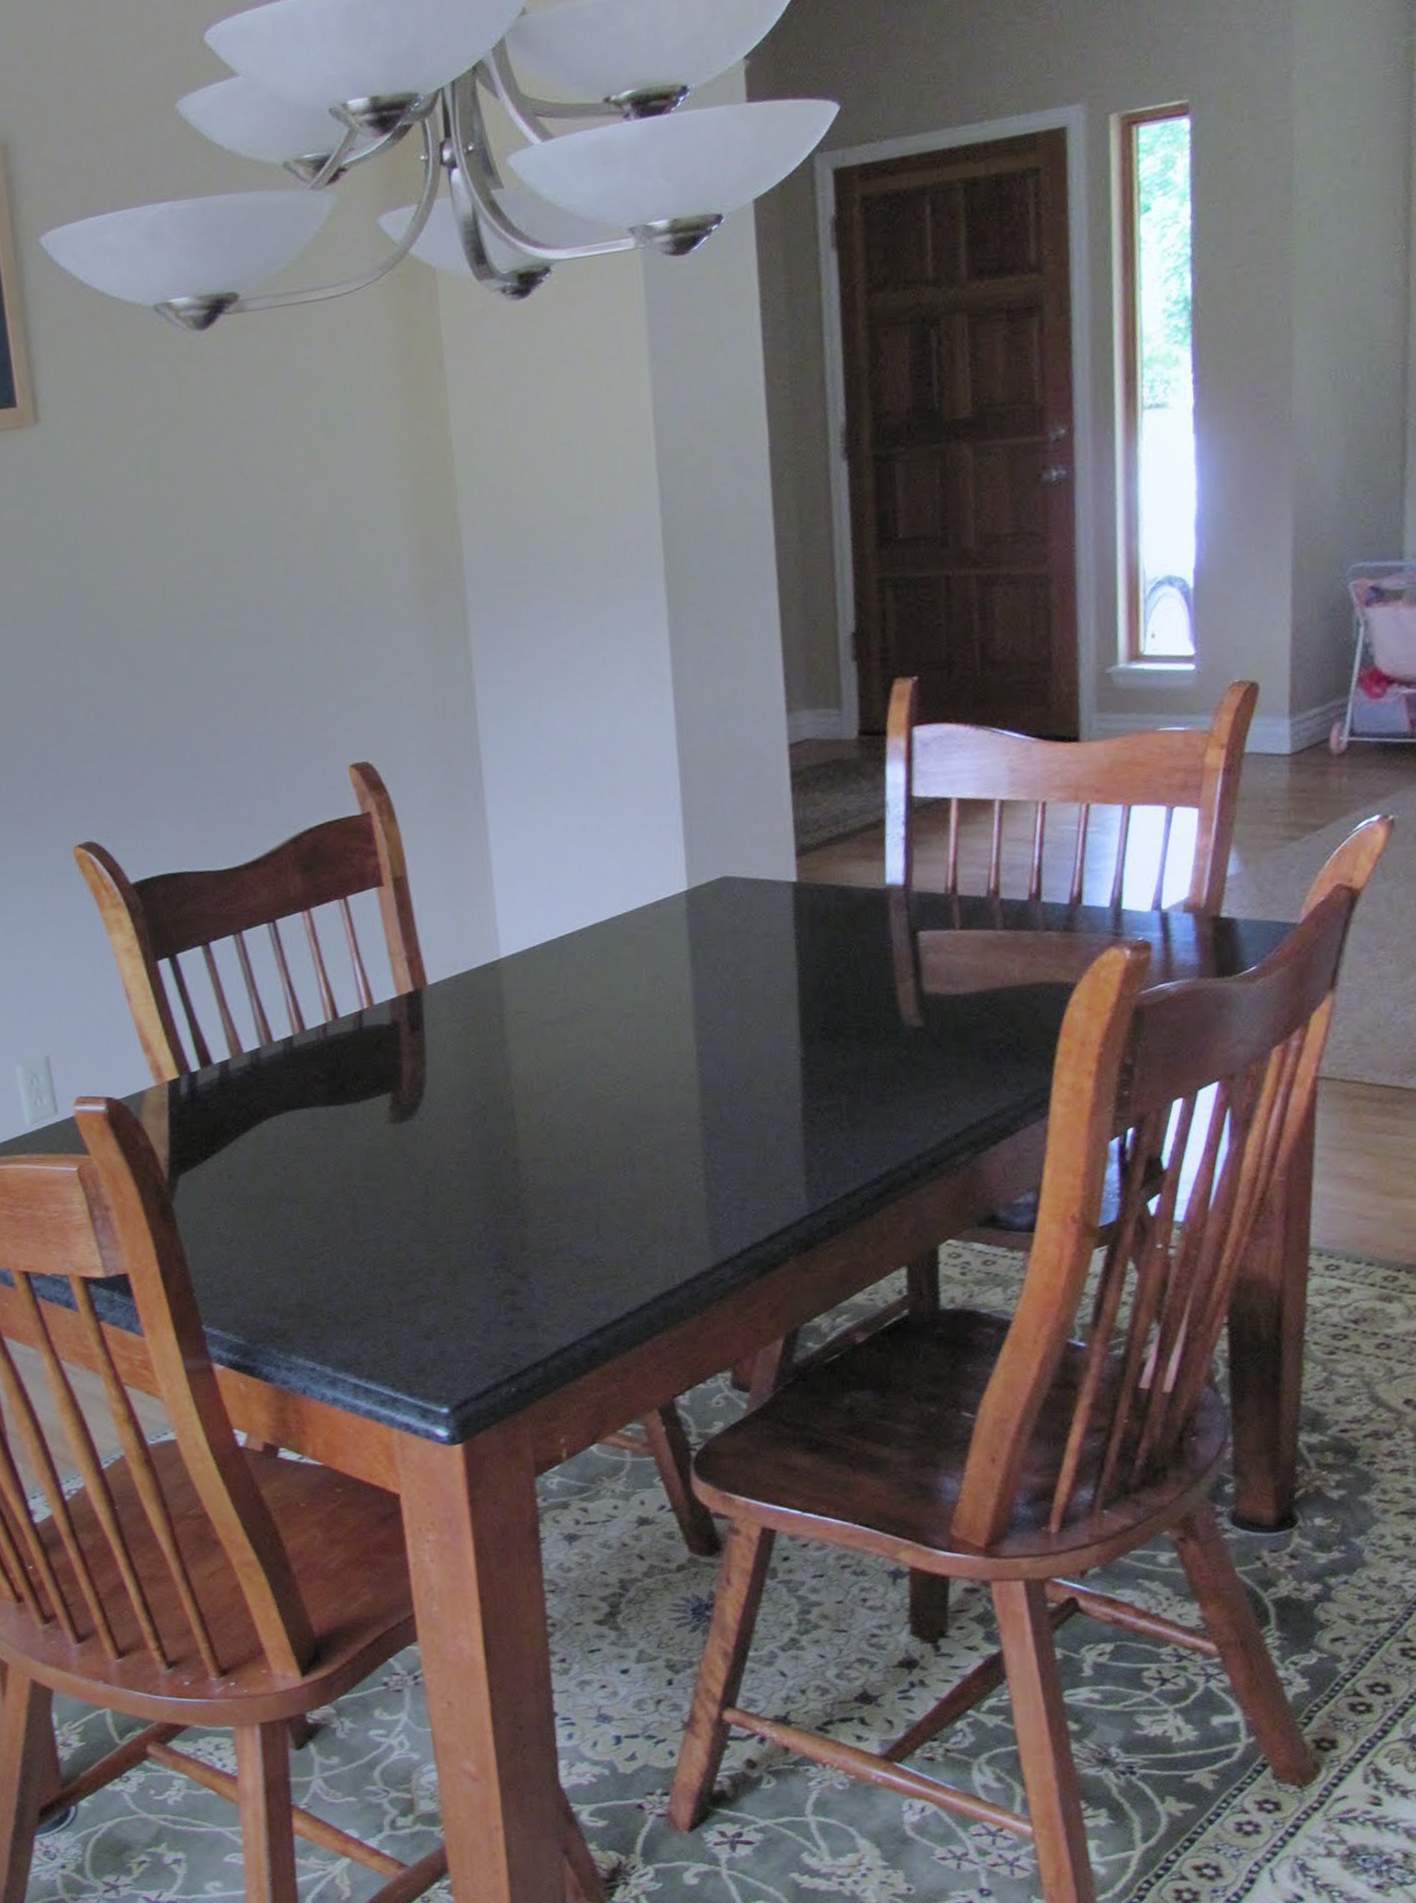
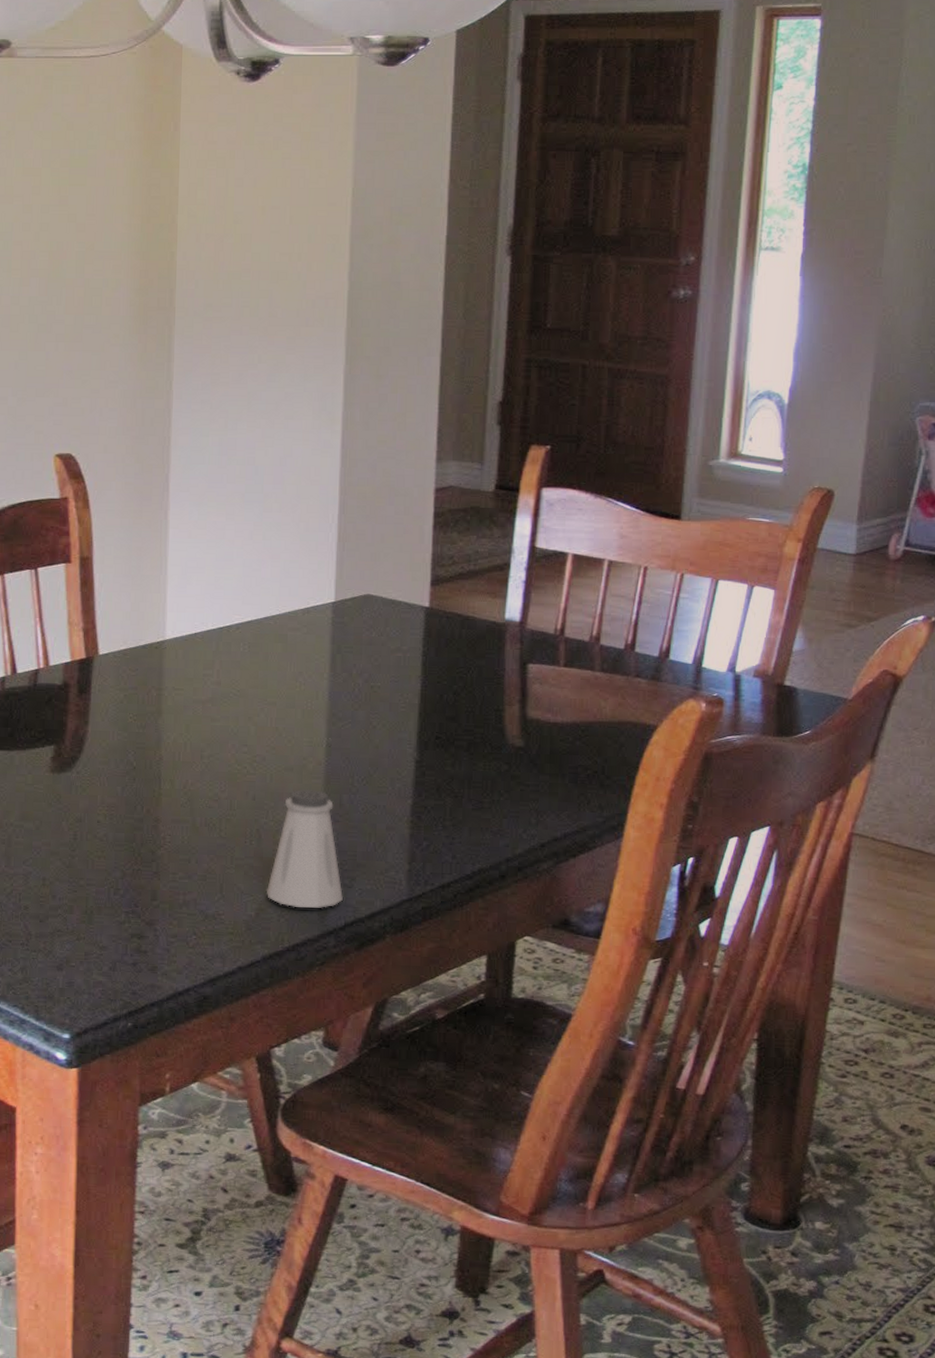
saltshaker: none [647,1104,736,1239] -> present [266,788,343,908]

